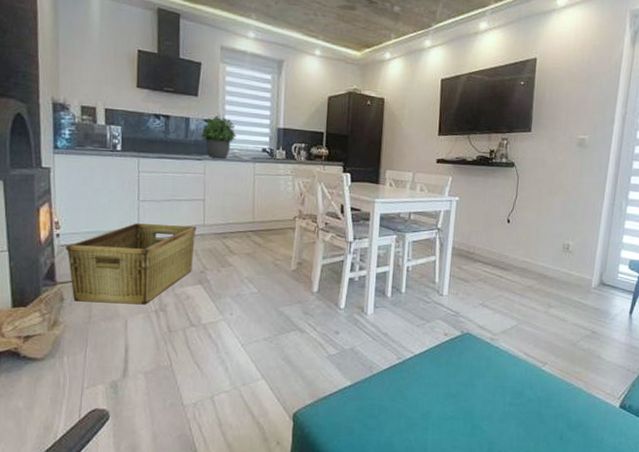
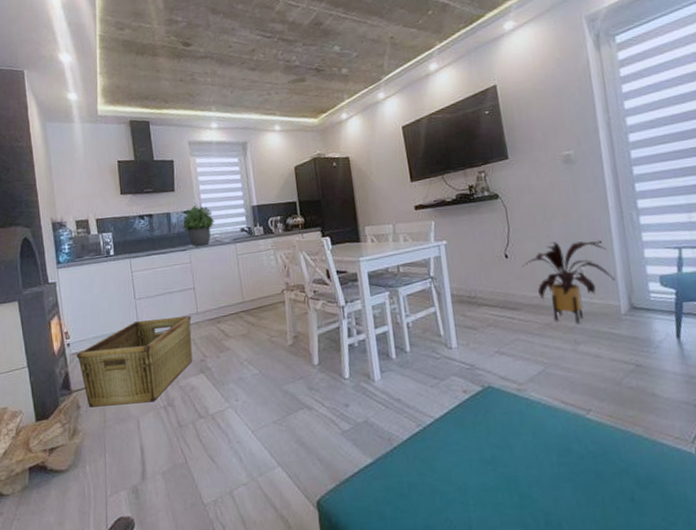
house plant: none [520,215,594,291] -> present [522,241,615,325]

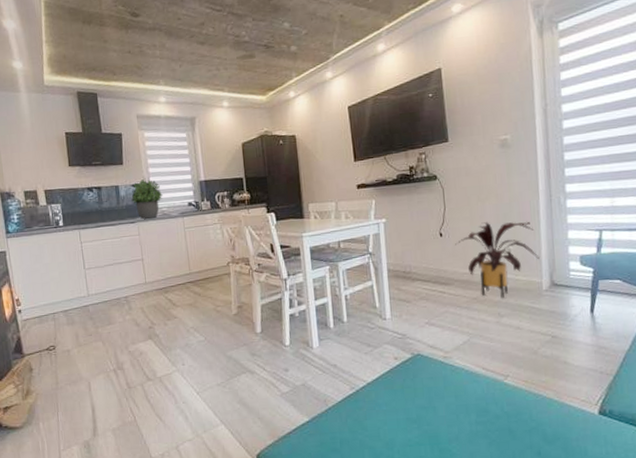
hamper: present [76,315,193,408] -> none [28,285,141,370]

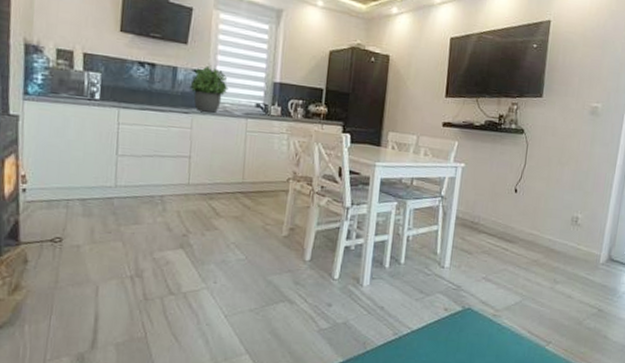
house plant: present [455,222,540,299] -> none [527,186,604,266]

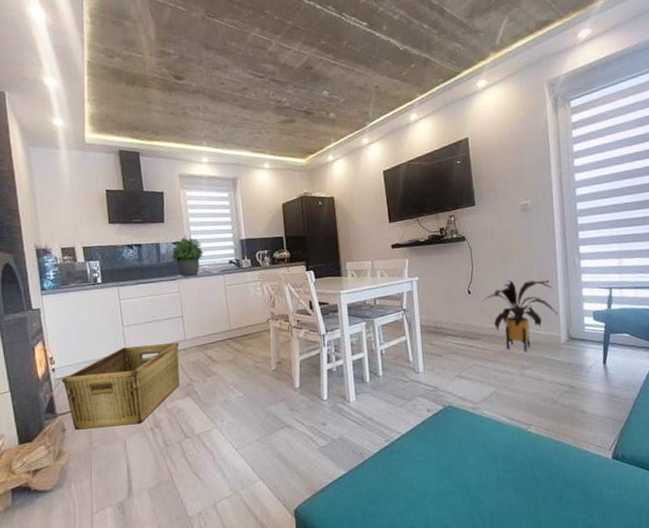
hamper: none [32,179,181,270] -> present [61,342,180,430]
house plant: none [527,186,604,266] -> present [482,280,558,352]

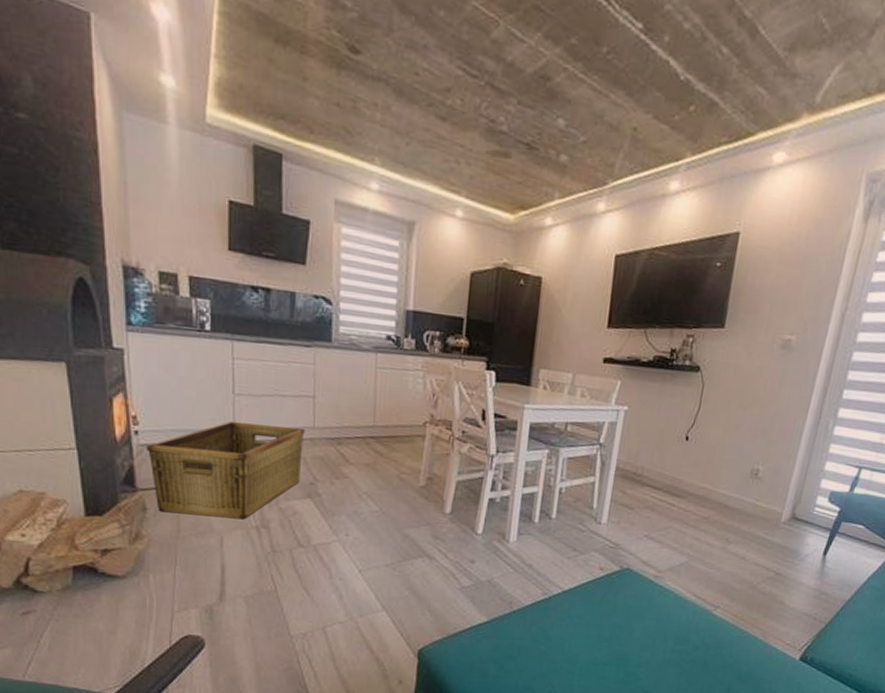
potted plant: present [172,236,204,277] -> none [311,289,354,348]
house plant: present [482,280,558,352] -> none [700,433,791,524]

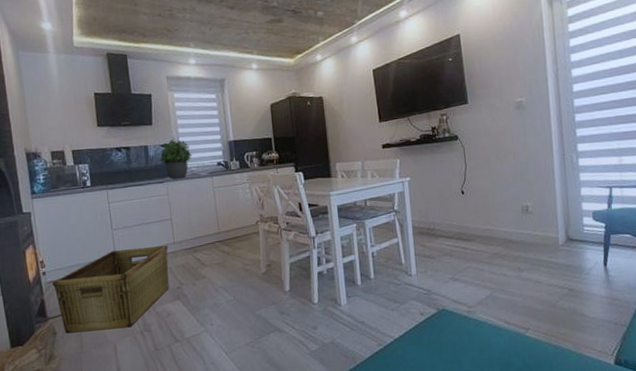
potted plant: none [311,289,354,348] -> present [160,138,192,180]

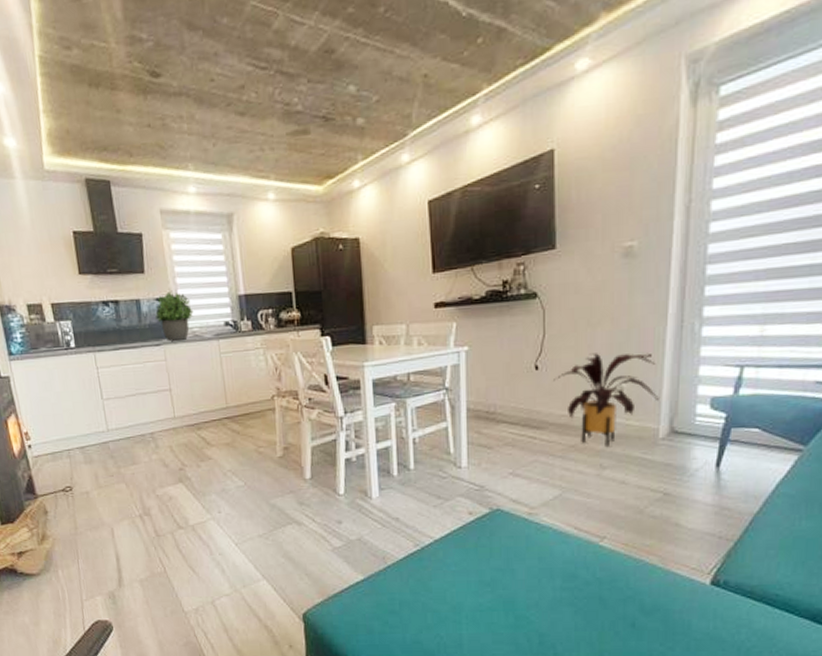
hamper: present [52,245,169,334] -> none [39,419,170,513]
house plant: none [476,180,556,254] -> present [553,353,659,448]

